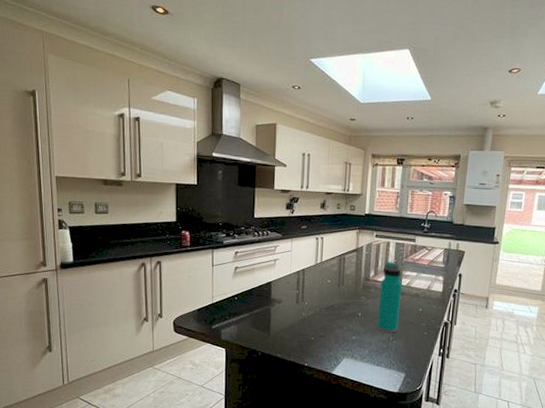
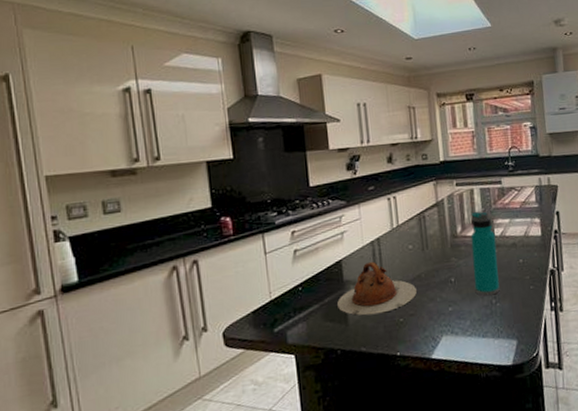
teapot: none [264,287,328,330] -> present [337,261,417,316]

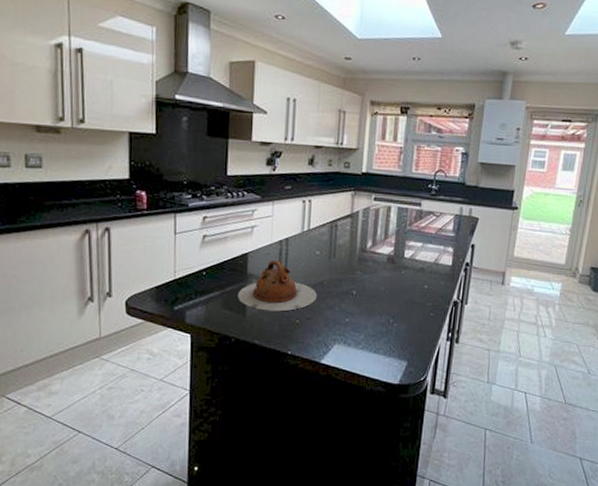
water bottle: present [470,211,500,296] -> none [374,229,405,315]

